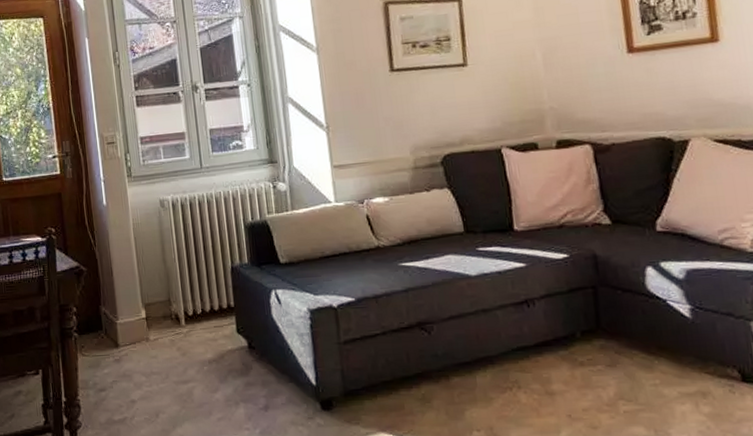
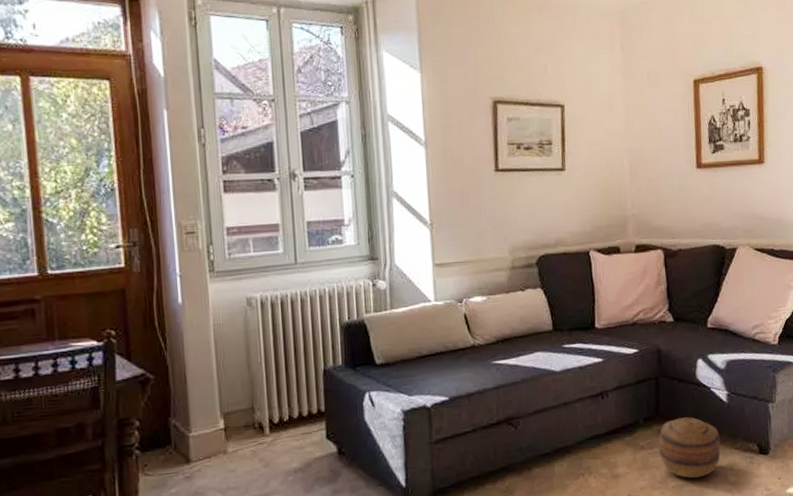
basket: none [602,332,687,404] -> present [658,417,720,479]

